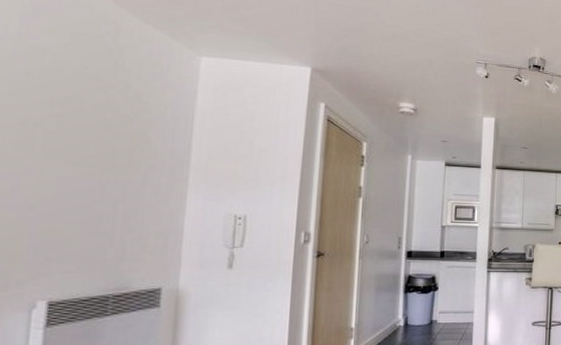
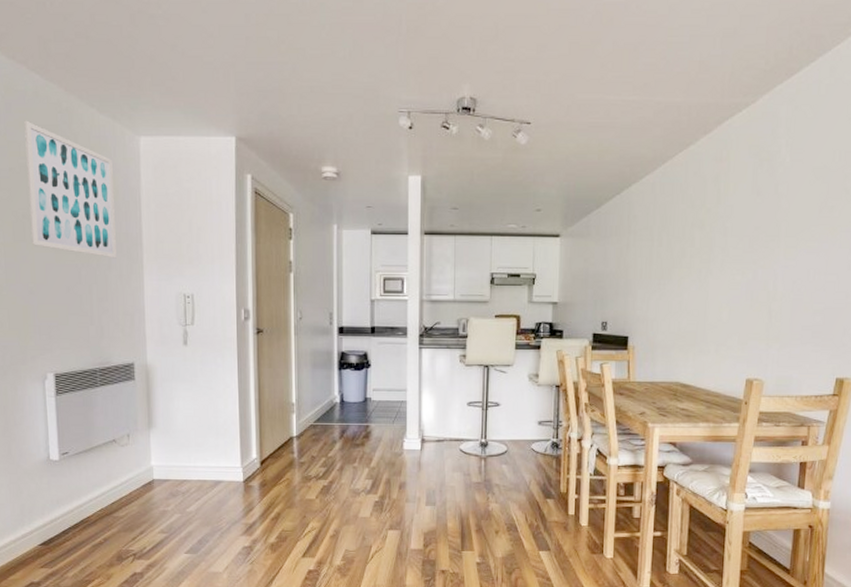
wall art: none [41,26,164,176] -> present [24,120,117,259]

